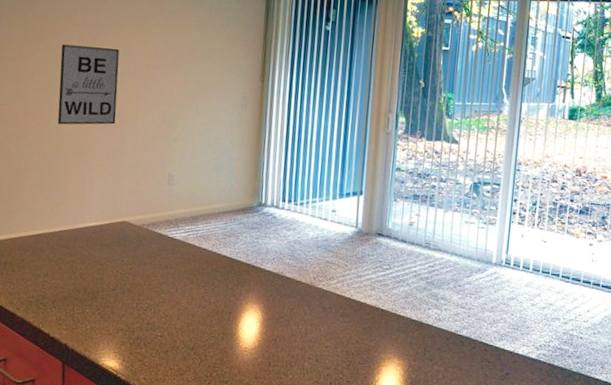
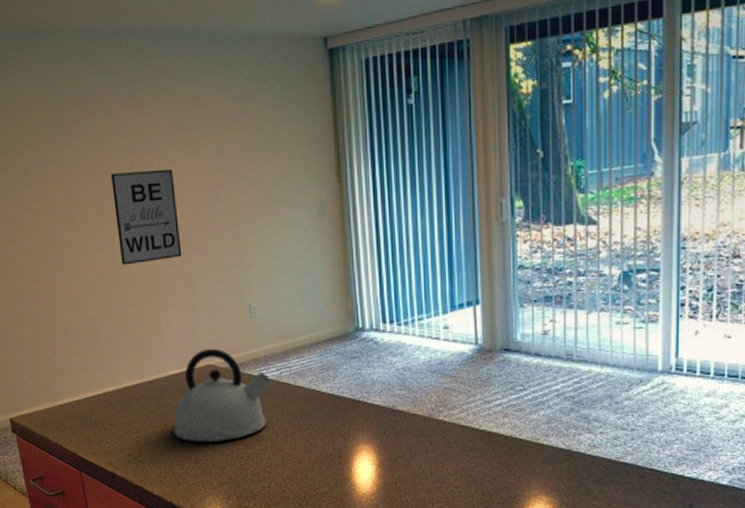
kettle: none [80,206,179,292] -> present [173,348,272,443]

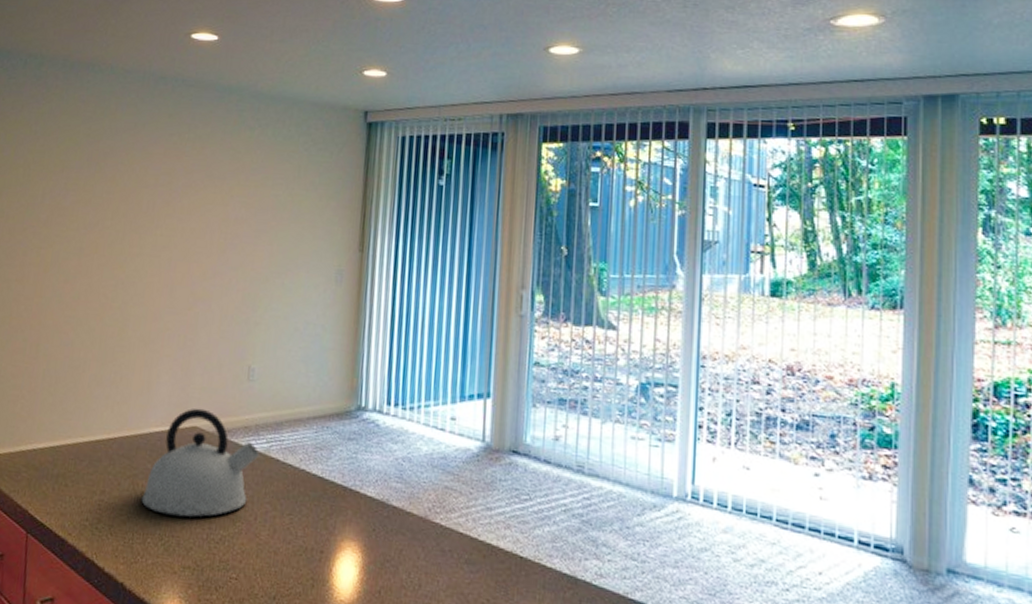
wall art: present [111,170,182,265] -> none [122,211,194,307]

